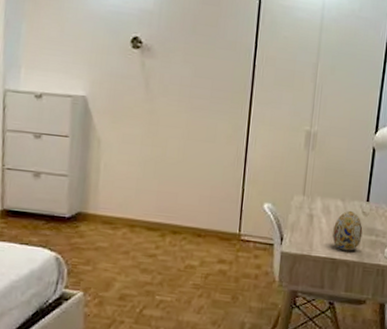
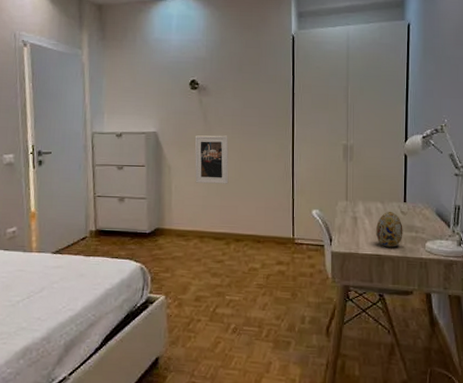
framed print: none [129,105,173,166] -> present [194,135,229,184]

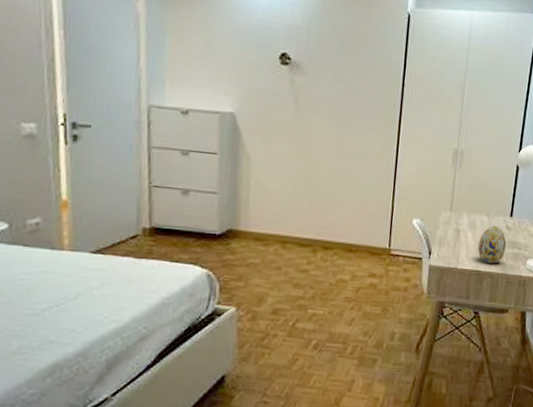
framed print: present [194,135,229,184] -> none [280,122,323,183]

